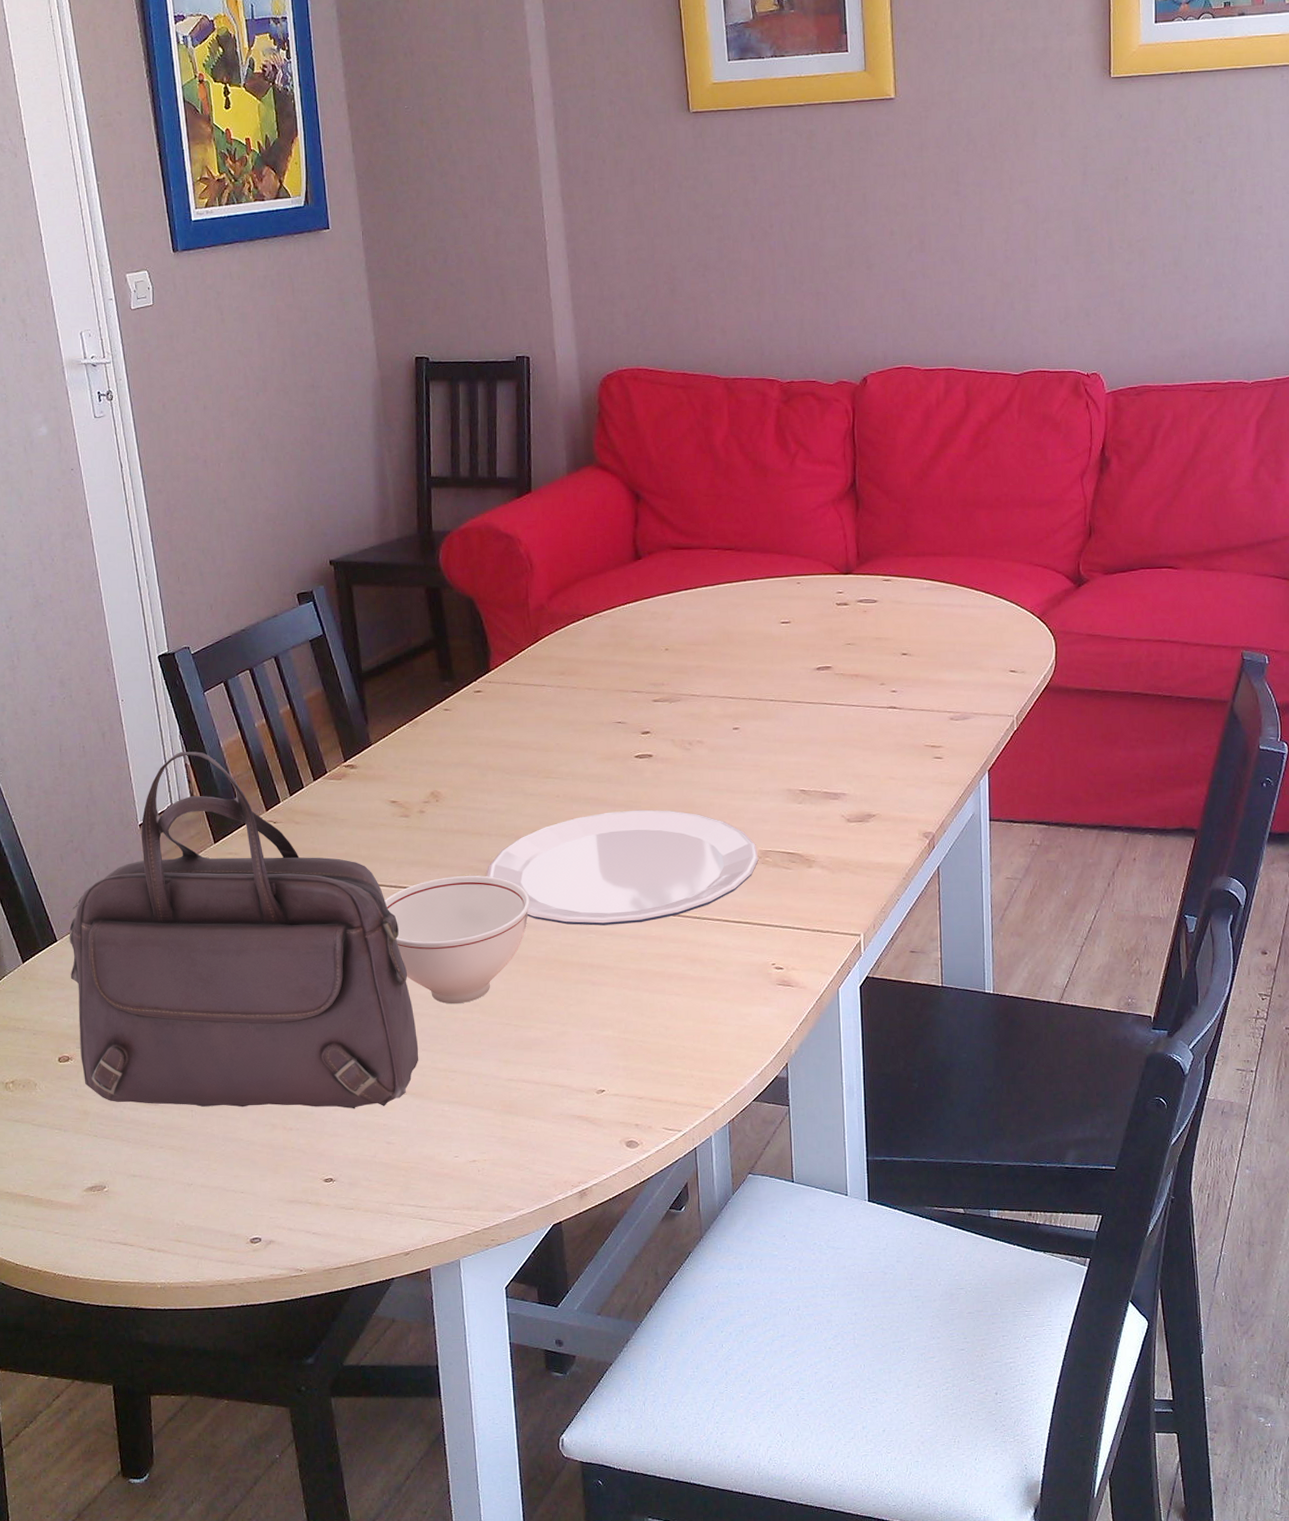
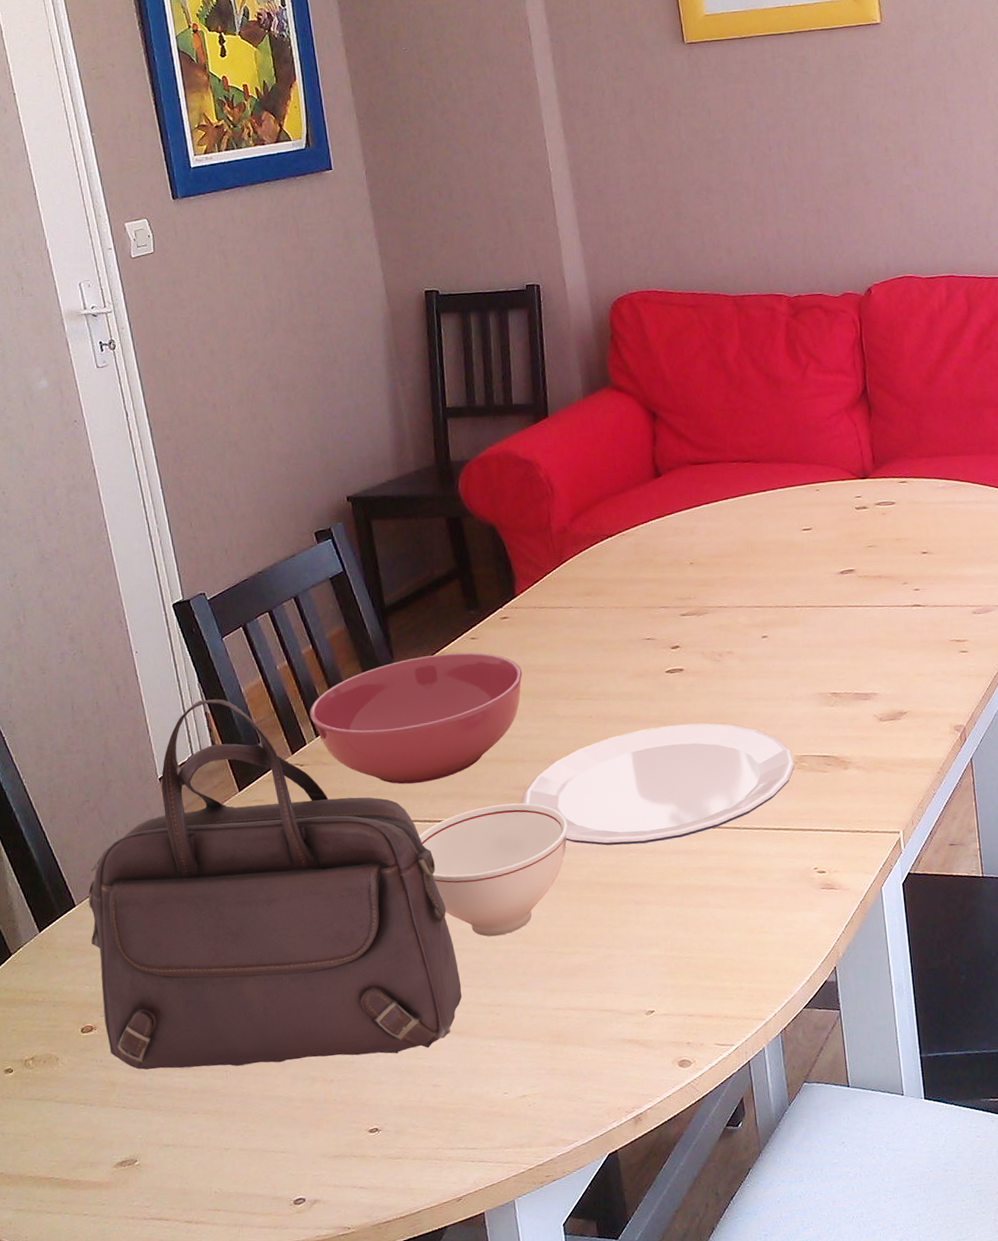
bowl: none [285,722,493,849] -> present [309,652,522,784]

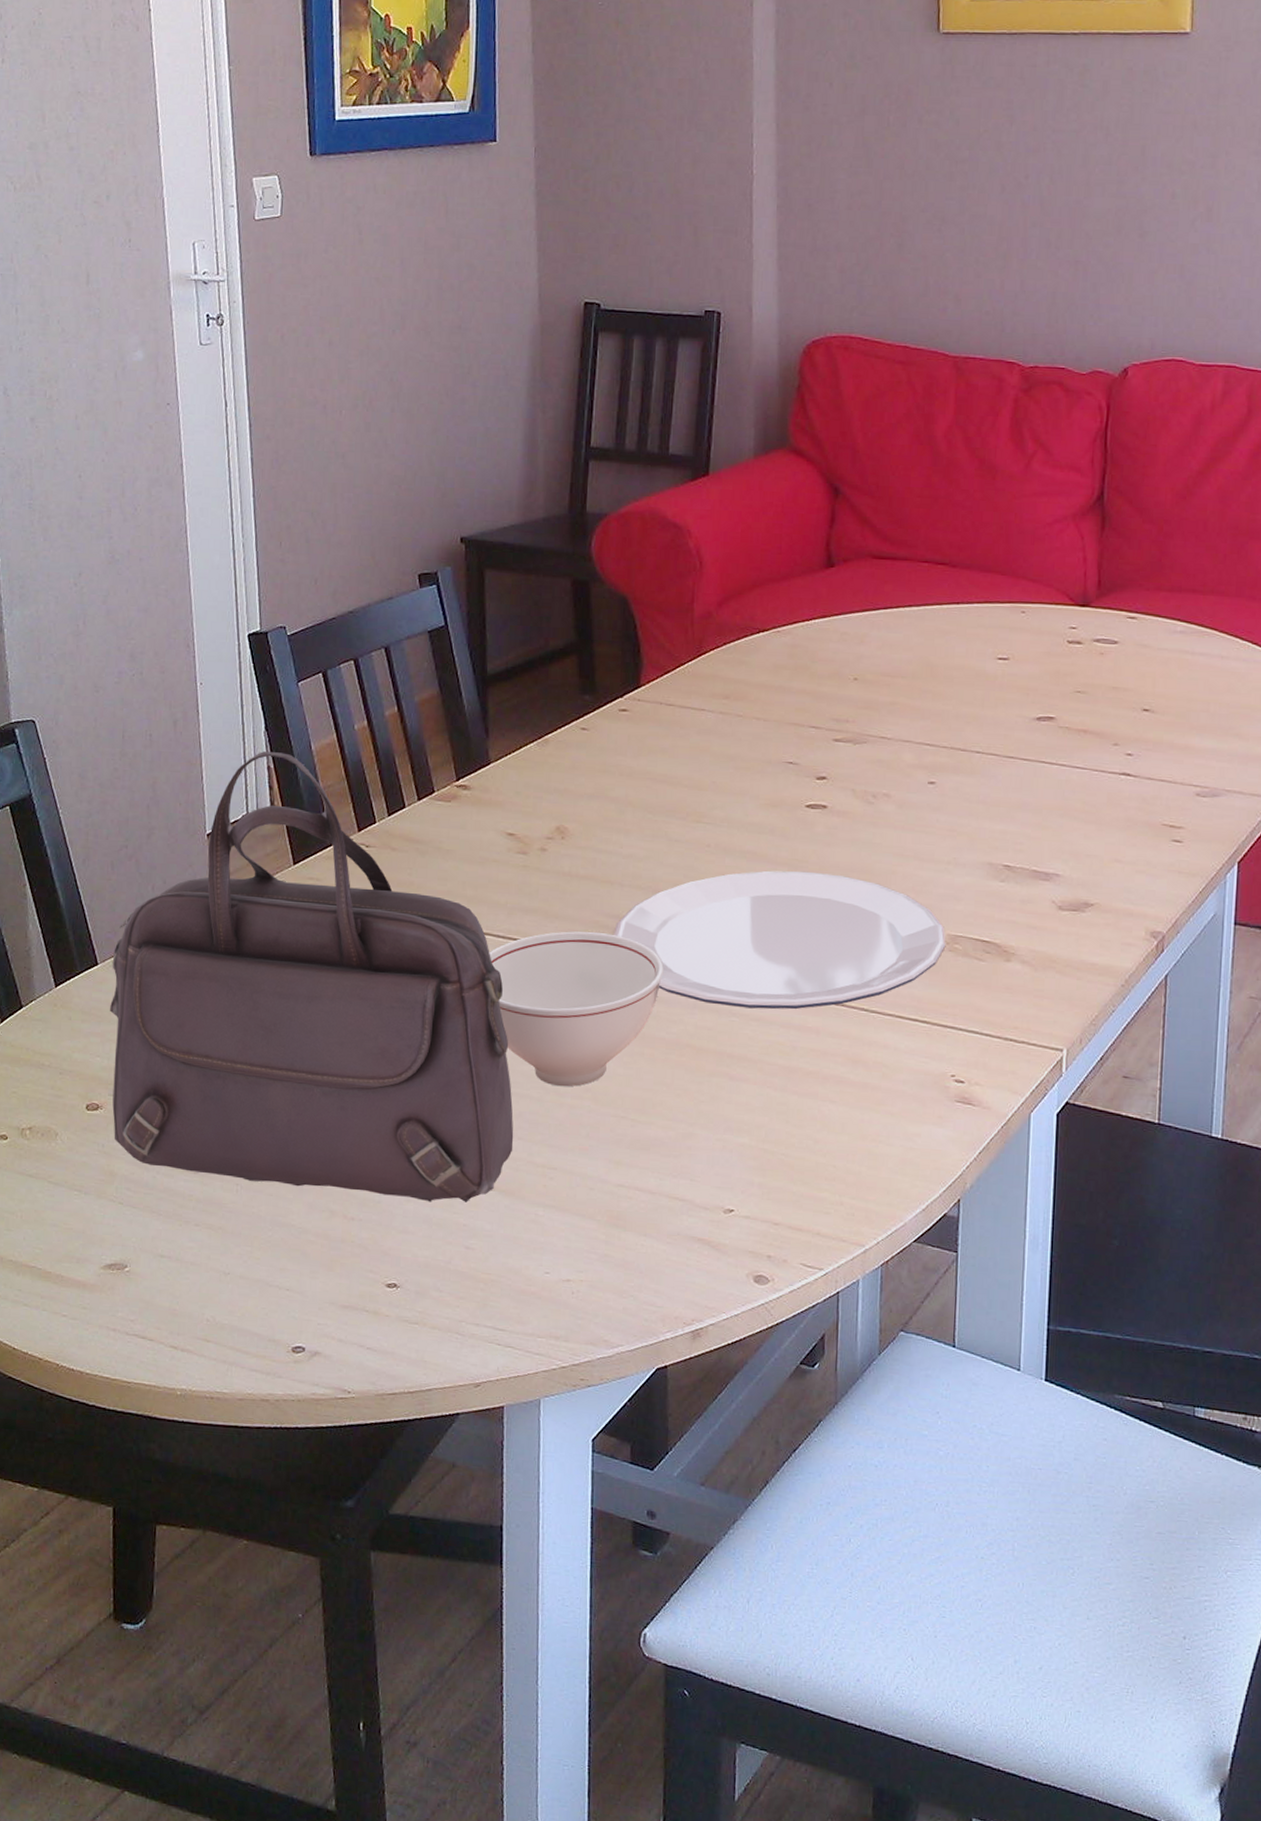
bowl: present [309,652,522,784] -> none [384,741,635,890]

